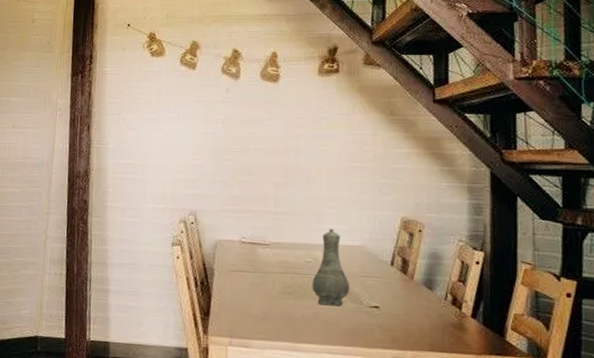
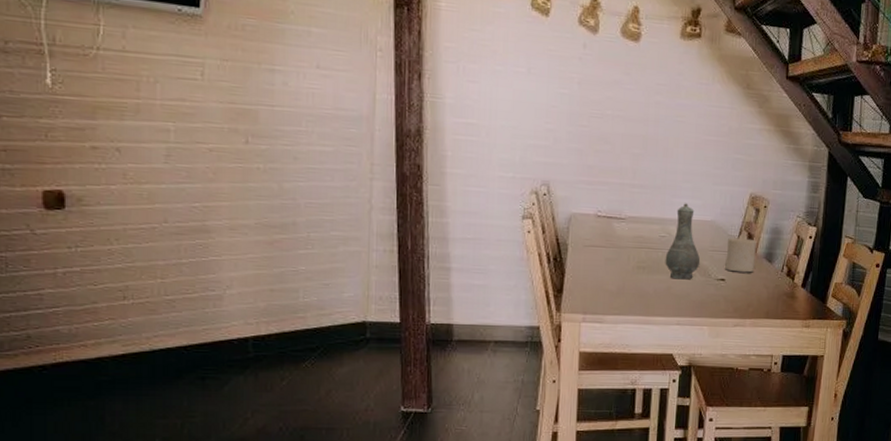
candle: none [378,258,413,301] -> present [725,233,756,273]

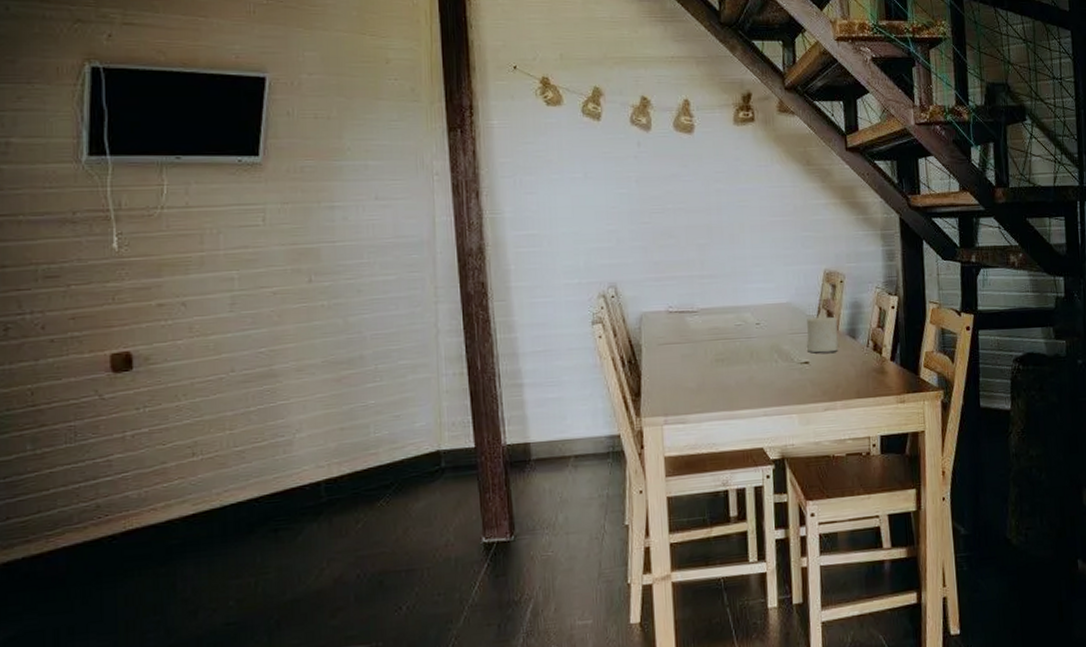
vase: present [665,203,701,280] -> none [743,288,781,368]

